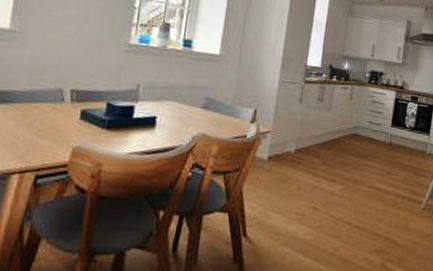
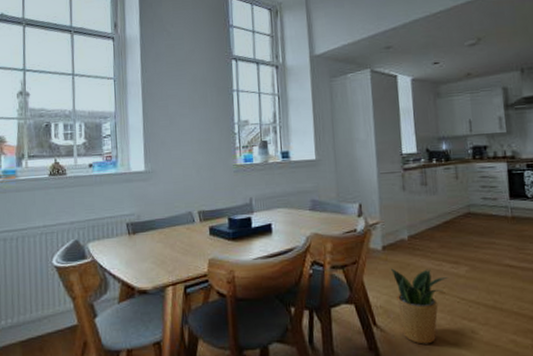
potted plant: none [270,179,323,258] -> present [391,268,448,345]

